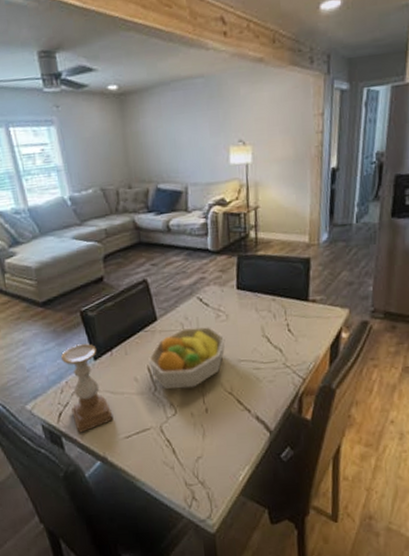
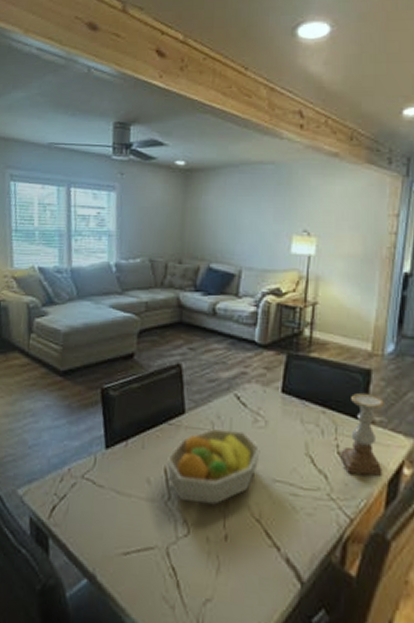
candle holder: present [60,344,114,433] -> none [67,426,114,537]
candle holder: none [290,278,326,344] -> present [340,392,384,476]

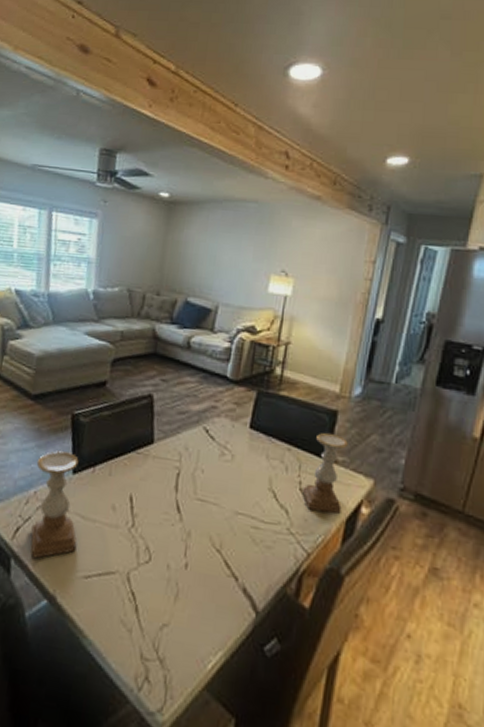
candle holder: none [67,426,114,537] -> present [30,451,79,559]
fruit bowl: present [166,428,261,505] -> none [132,459,226,534]

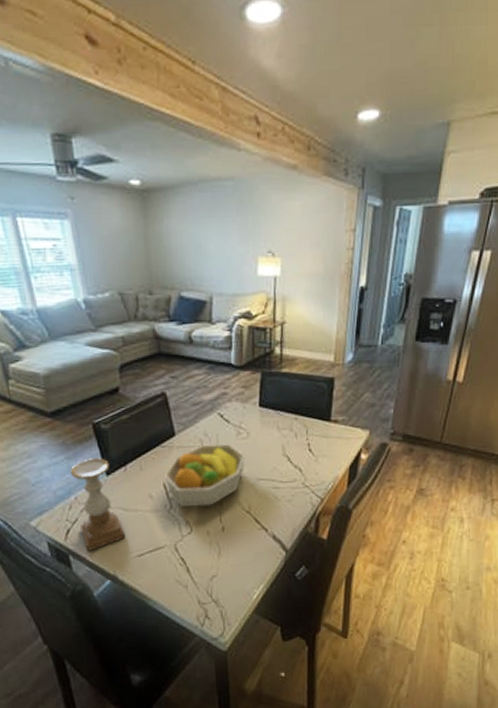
fruit bowl: none [132,459,226,534] -> present [164,444,245,508]
candle holder: present [302,432,348,514] -> none [311,398,345,464]

